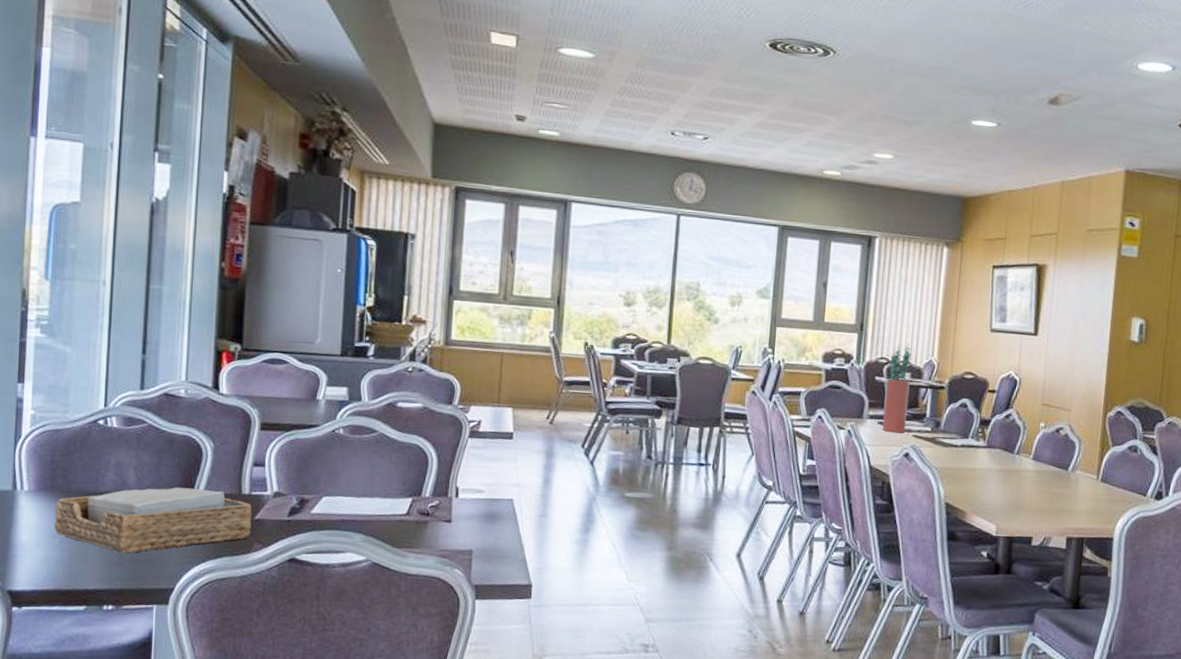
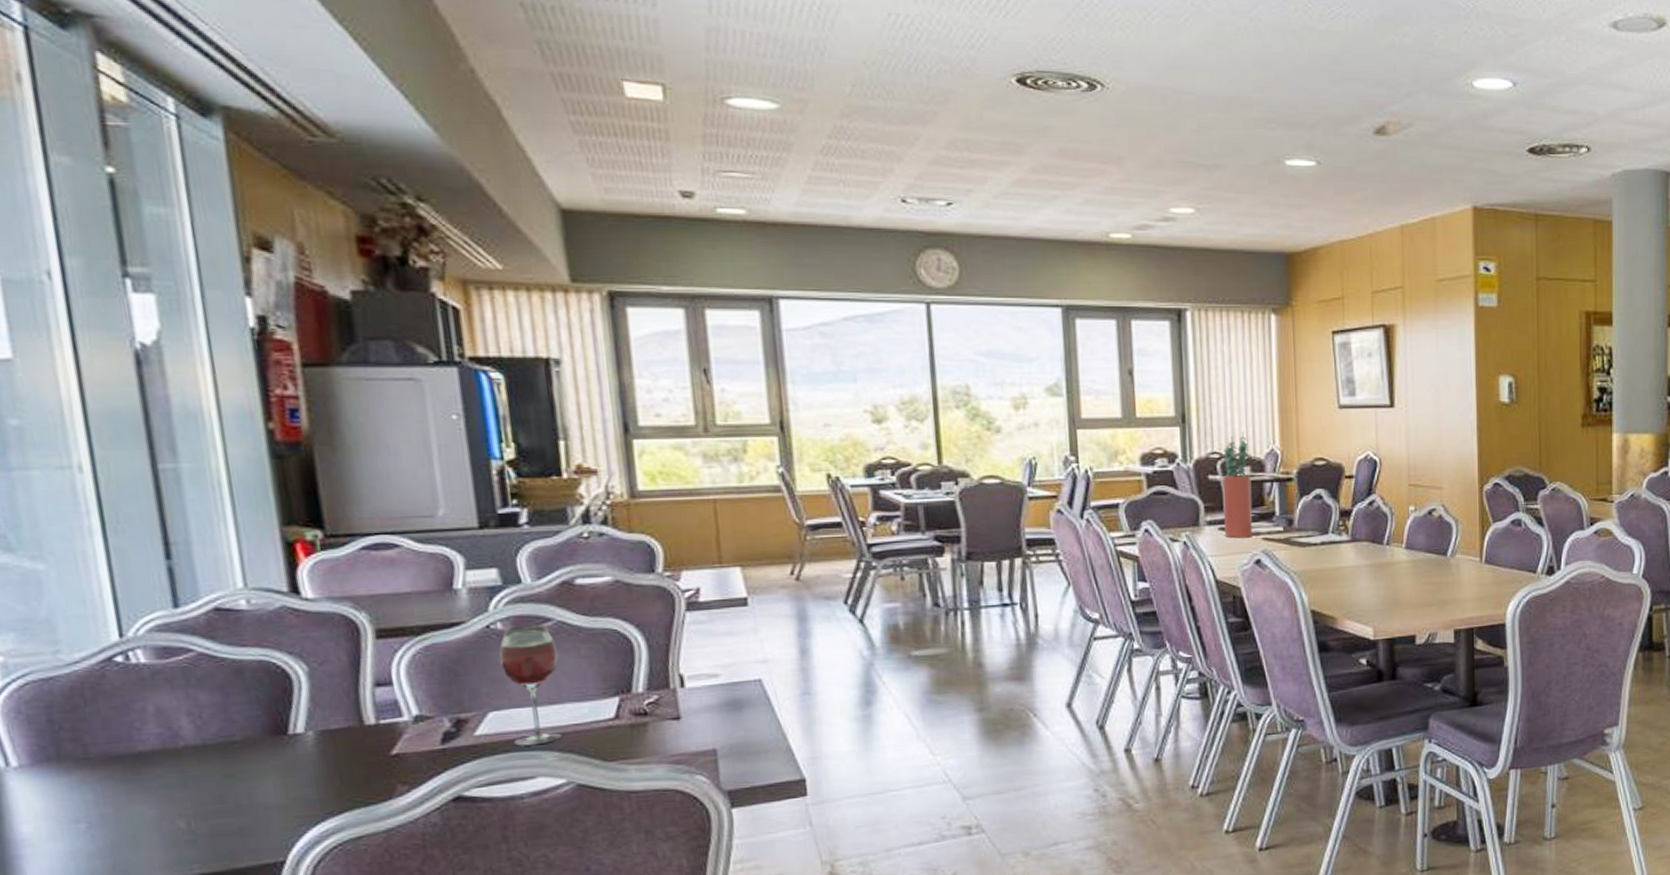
napkin holder: present [54,487,252,553] -> none [68,725,389,828]
wineglass: none [335,433,377,528] -> present [498,624,563,747]

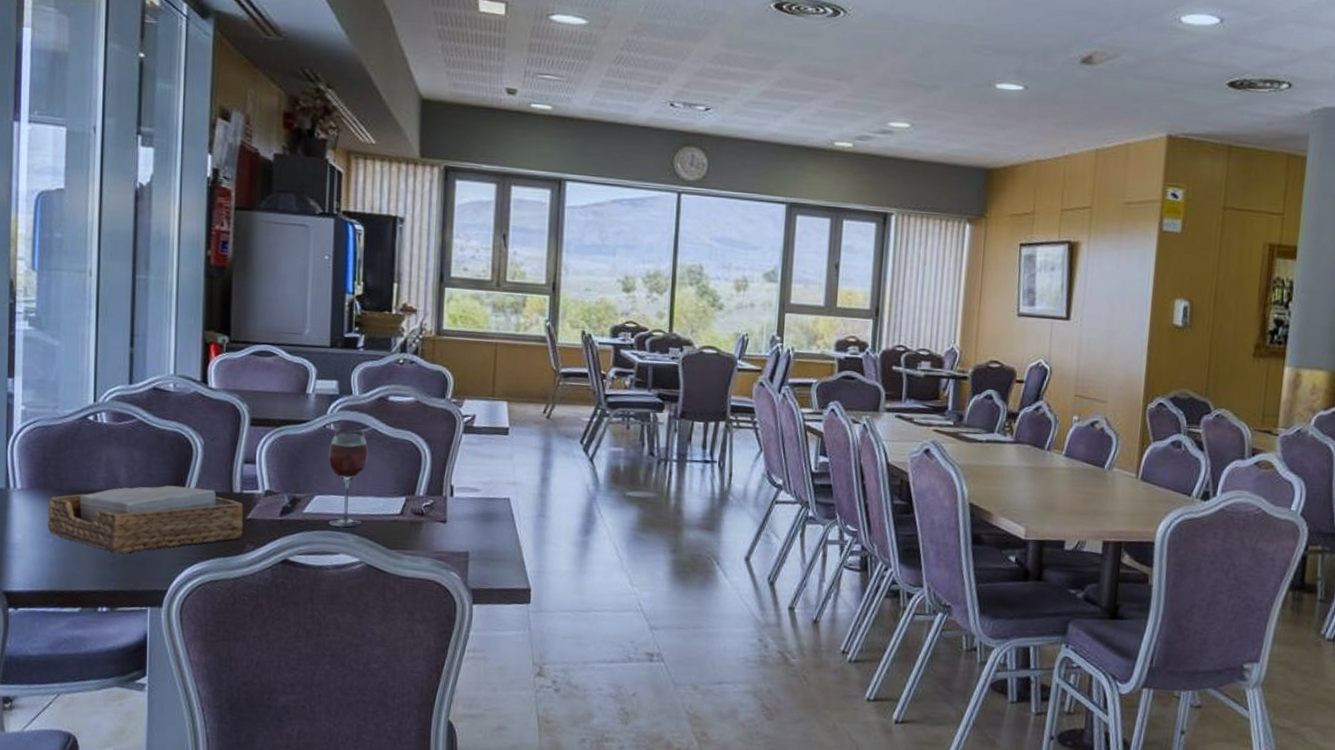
napkin holder: none [68,725,389,828] -> present [48,485,244,554]
vase: present [1222,432,1253,539] -> none [900,329,931,428]

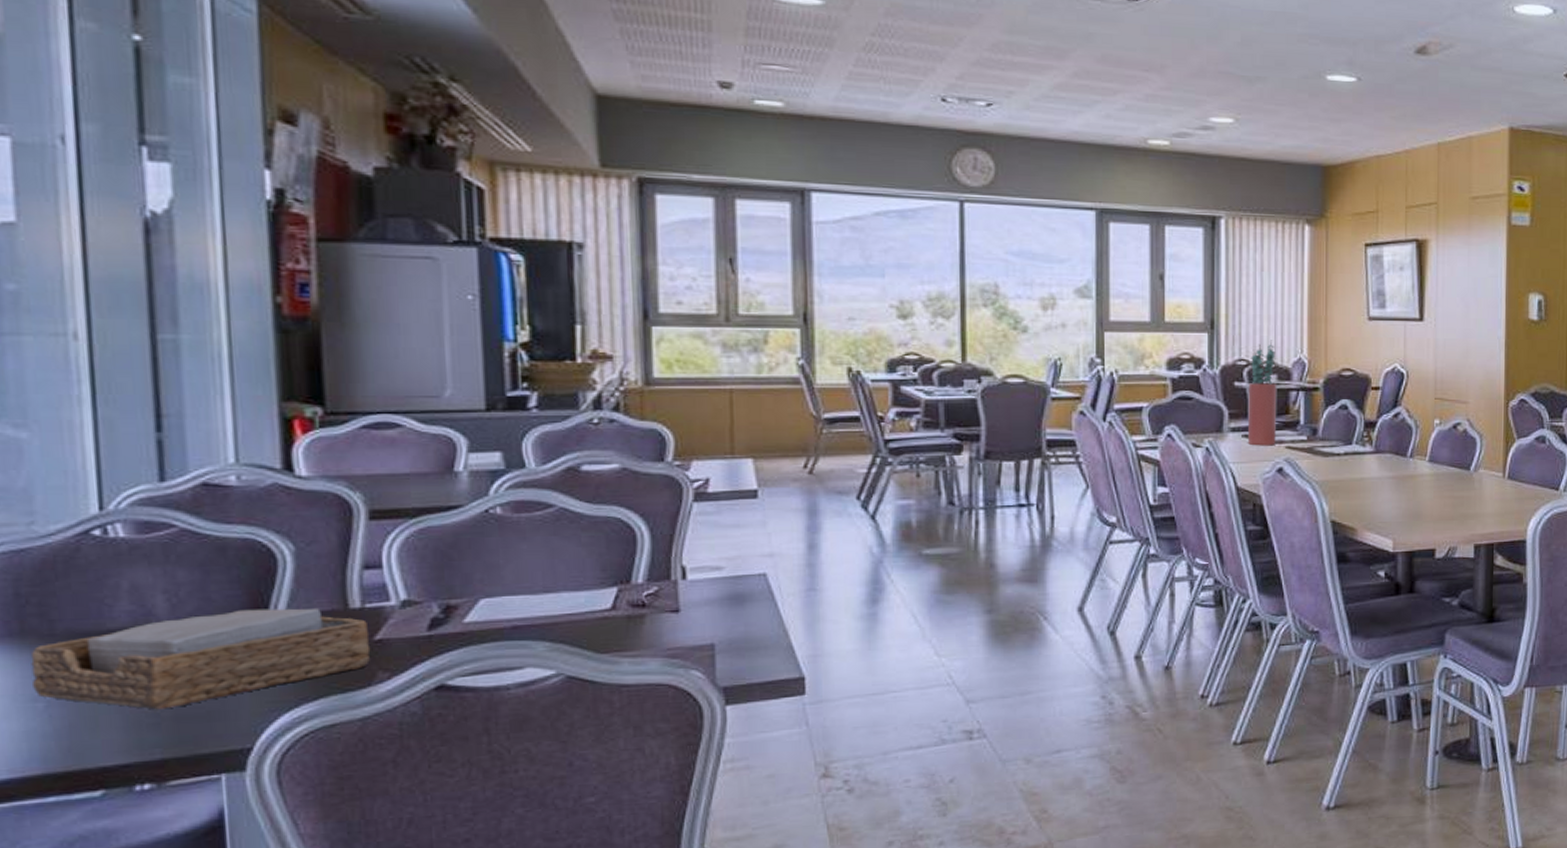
wineglass: present [328,428,369,528] -> none [495,510,558,635]
vase: none [900,329,931,428] -> present [1248,340,1277,446]

